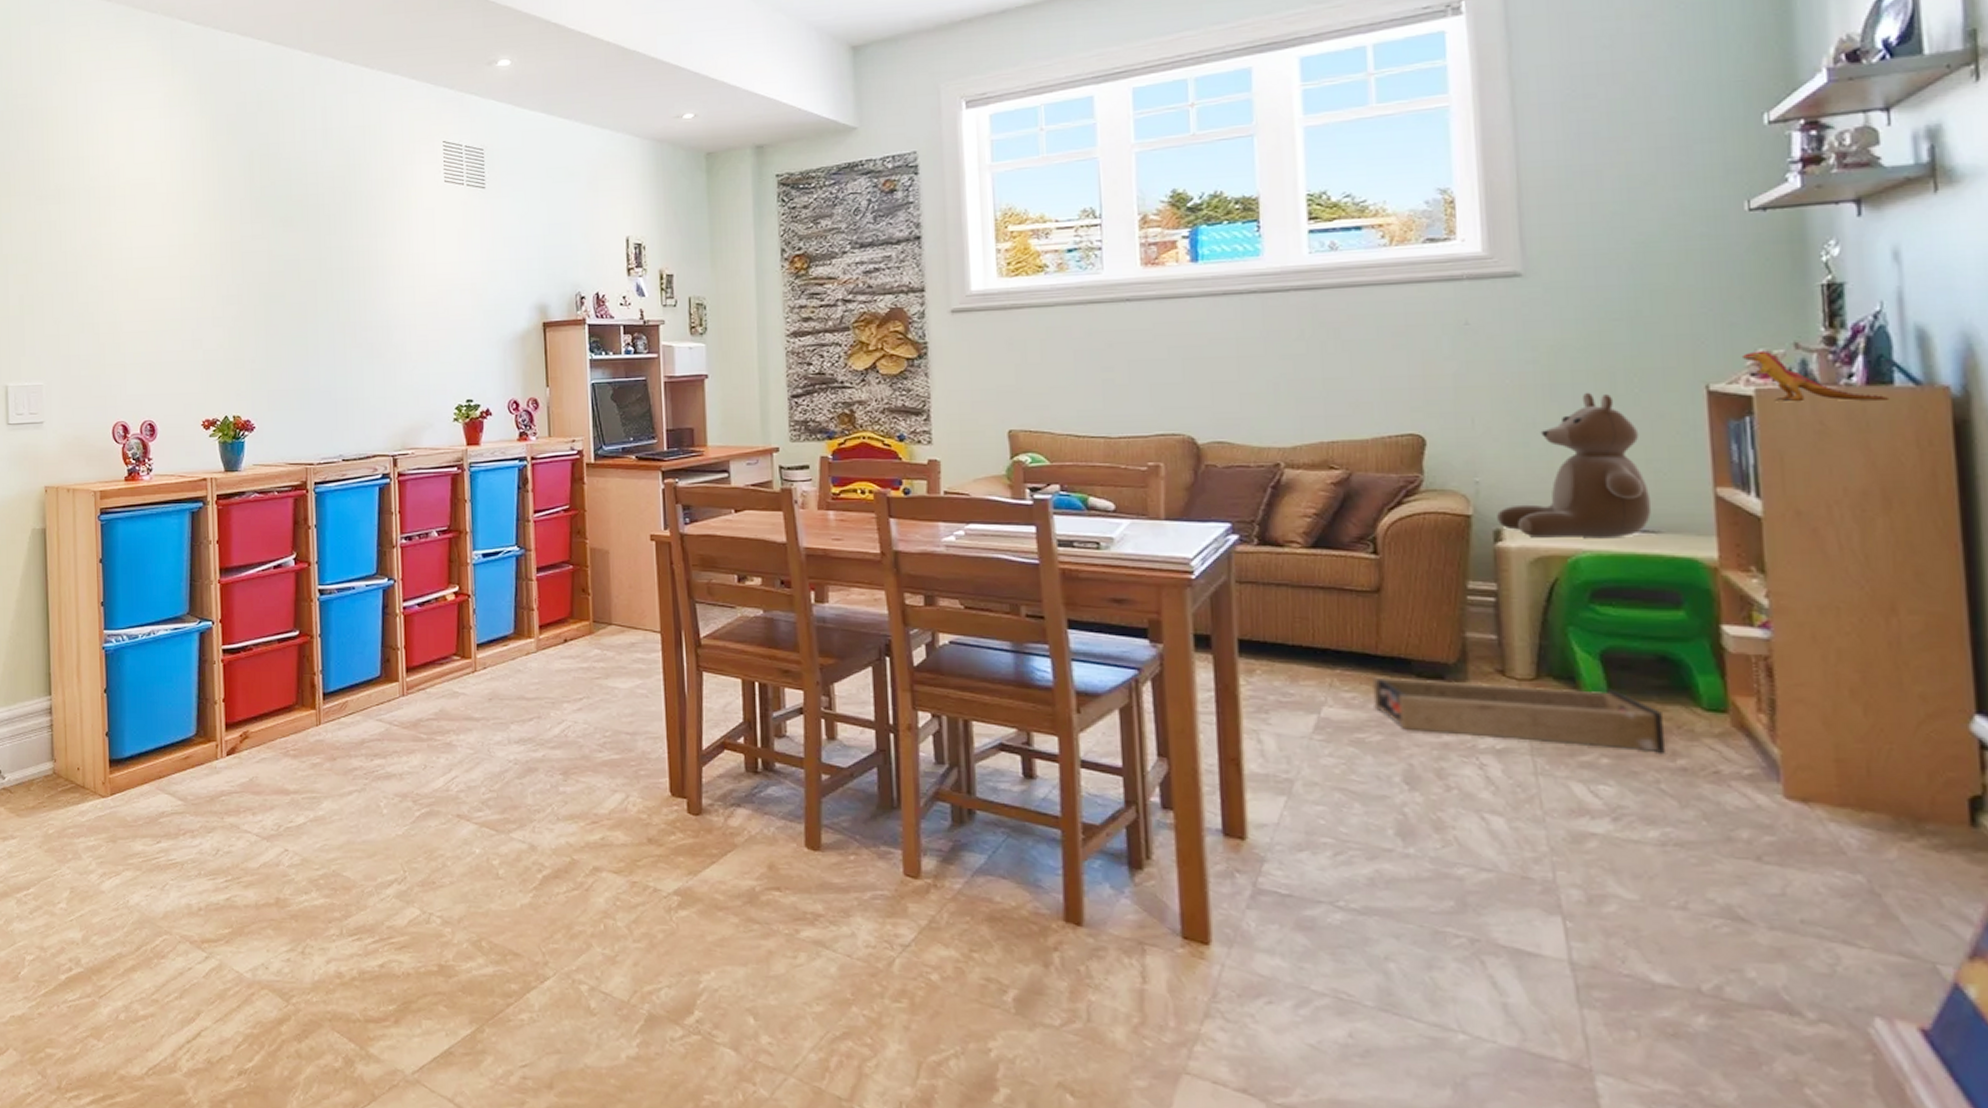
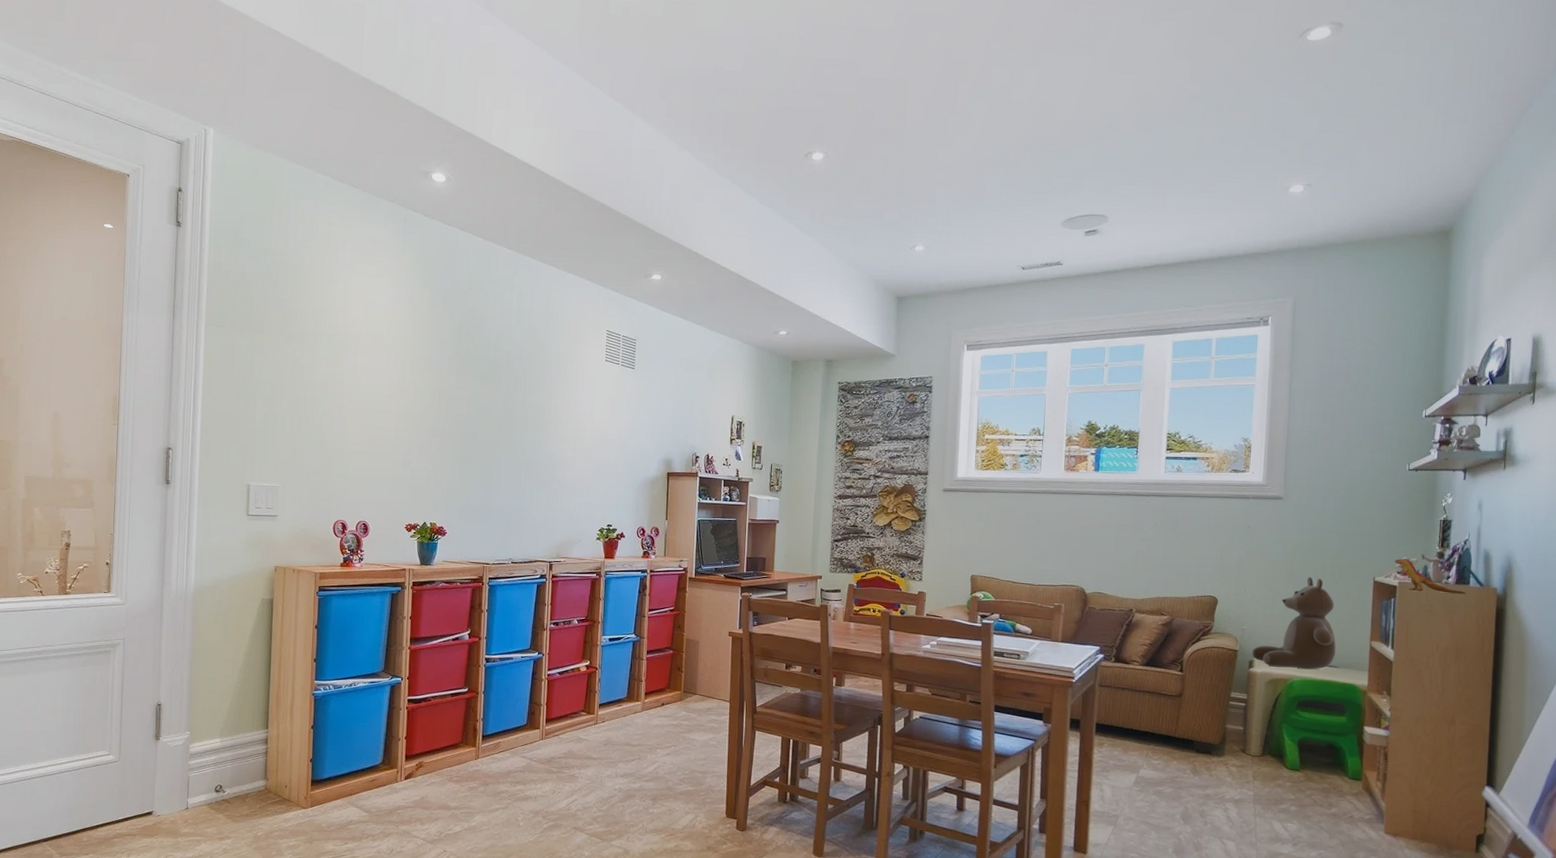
drawer: present [1372,677,1667,755] -> none [1170,751,1327,805]

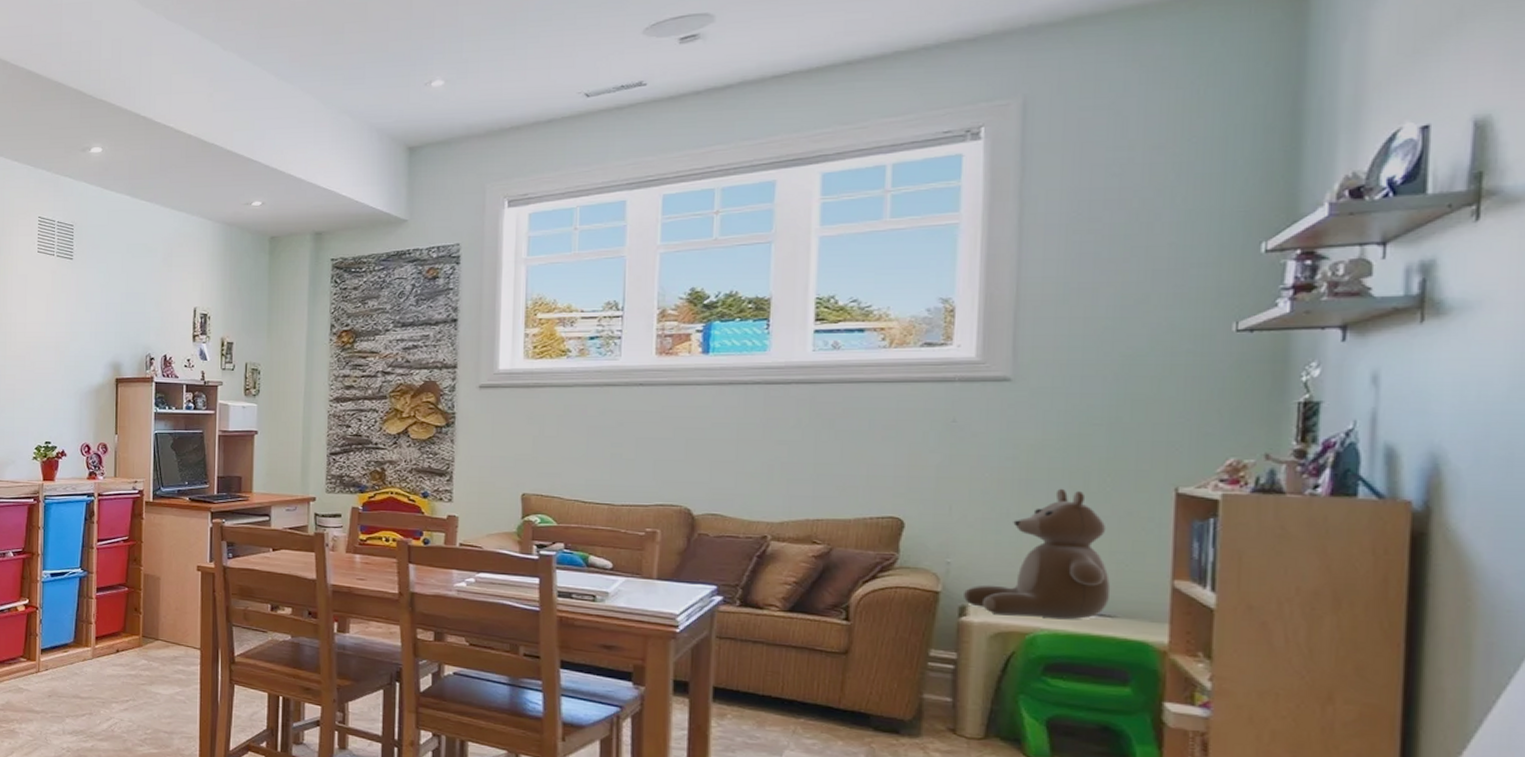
toy dinosaur: present [1394,558,1467,595] -> none [1212,459,1352,512]

